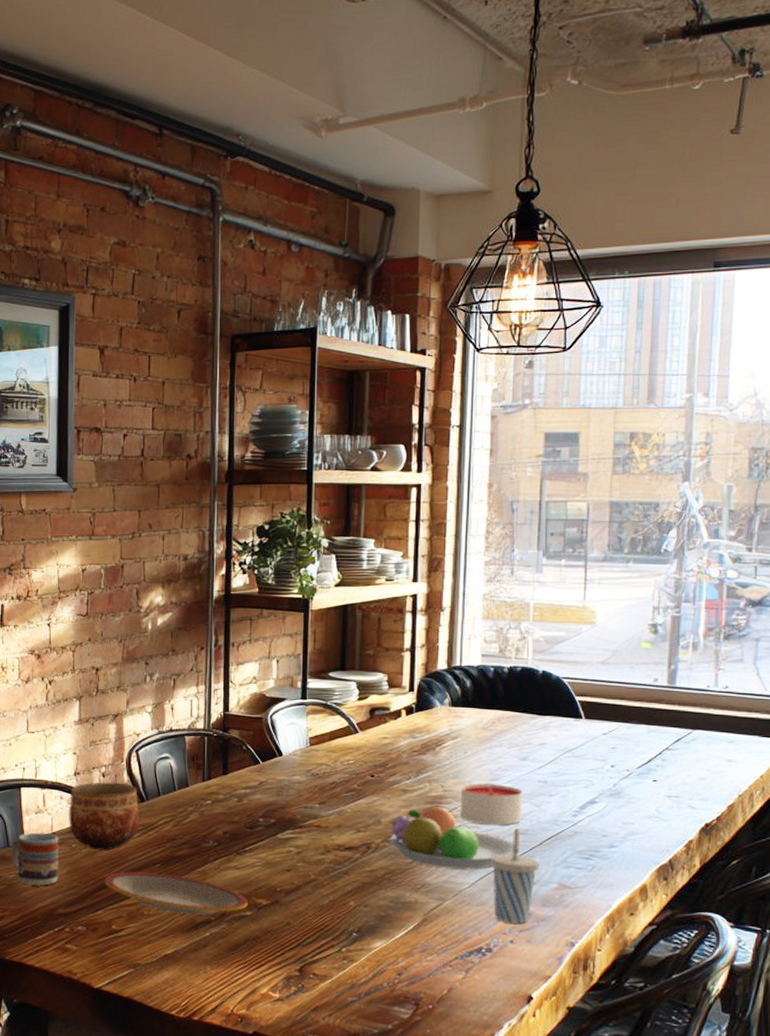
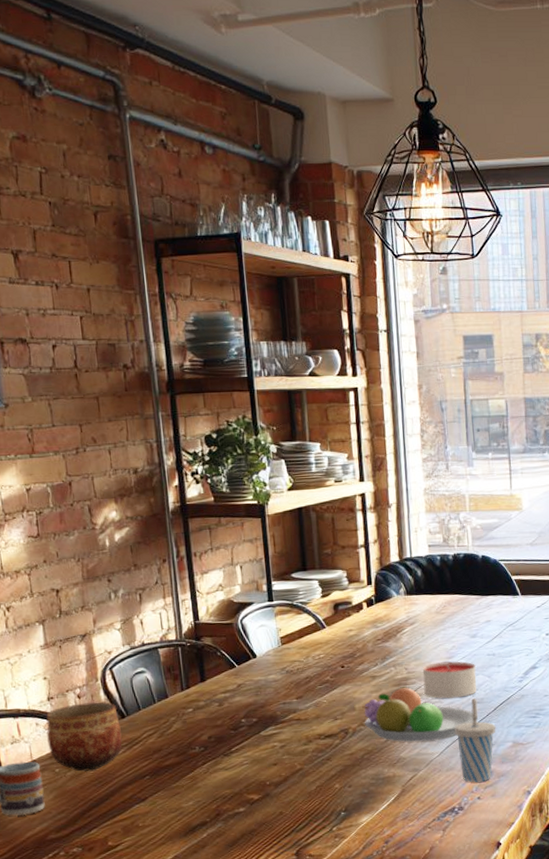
plate: present [104,872,248,915] -> none [94,784,240,821]

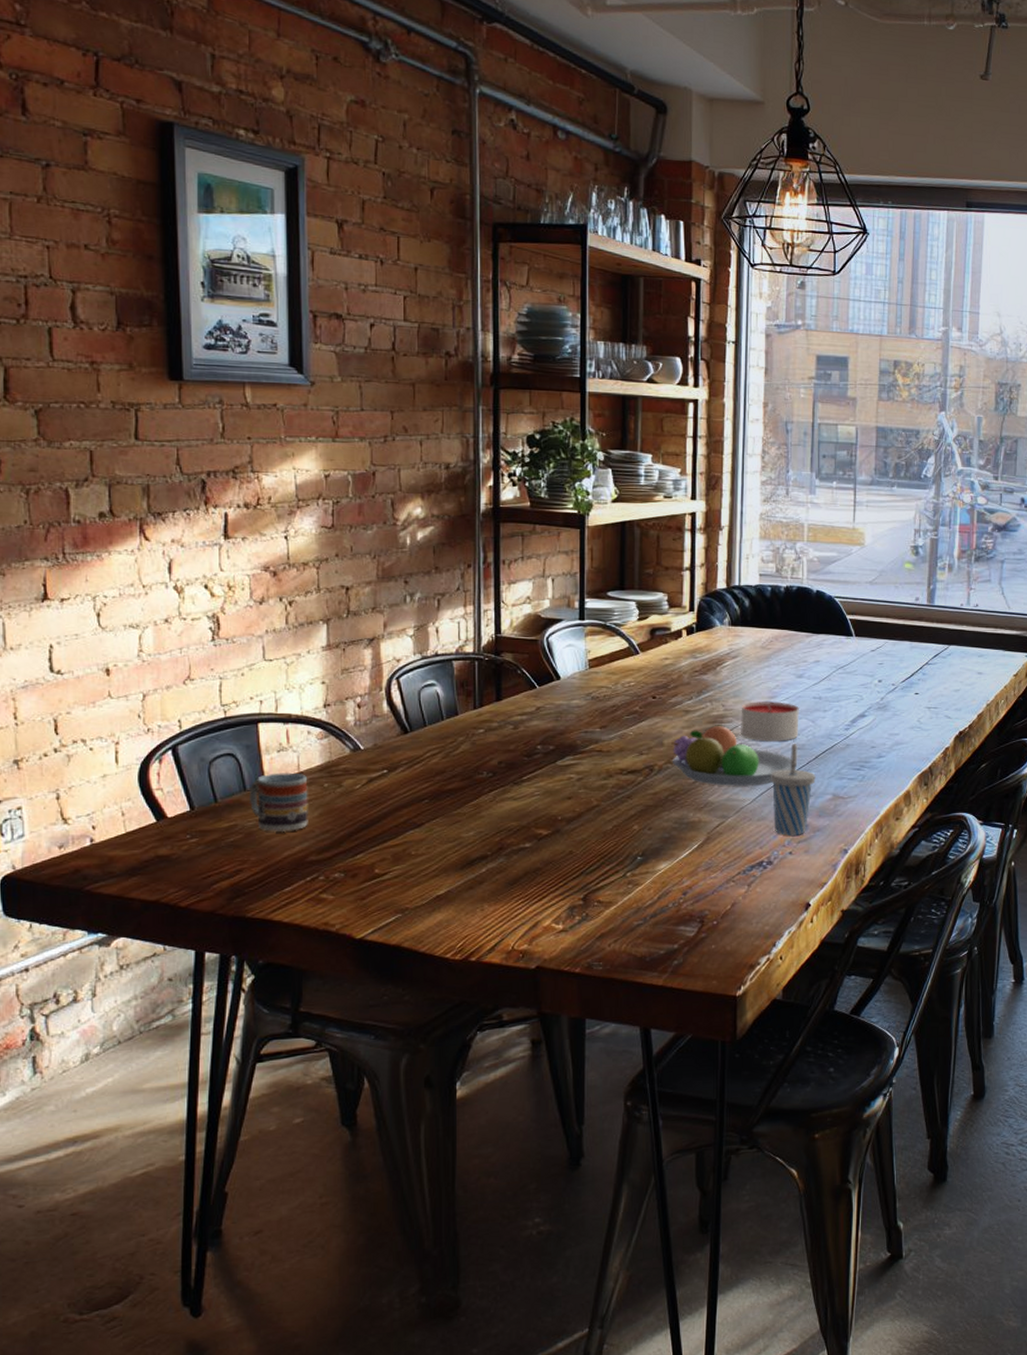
bowl: present [46,702,122,772] -> none [319,713,402,789]

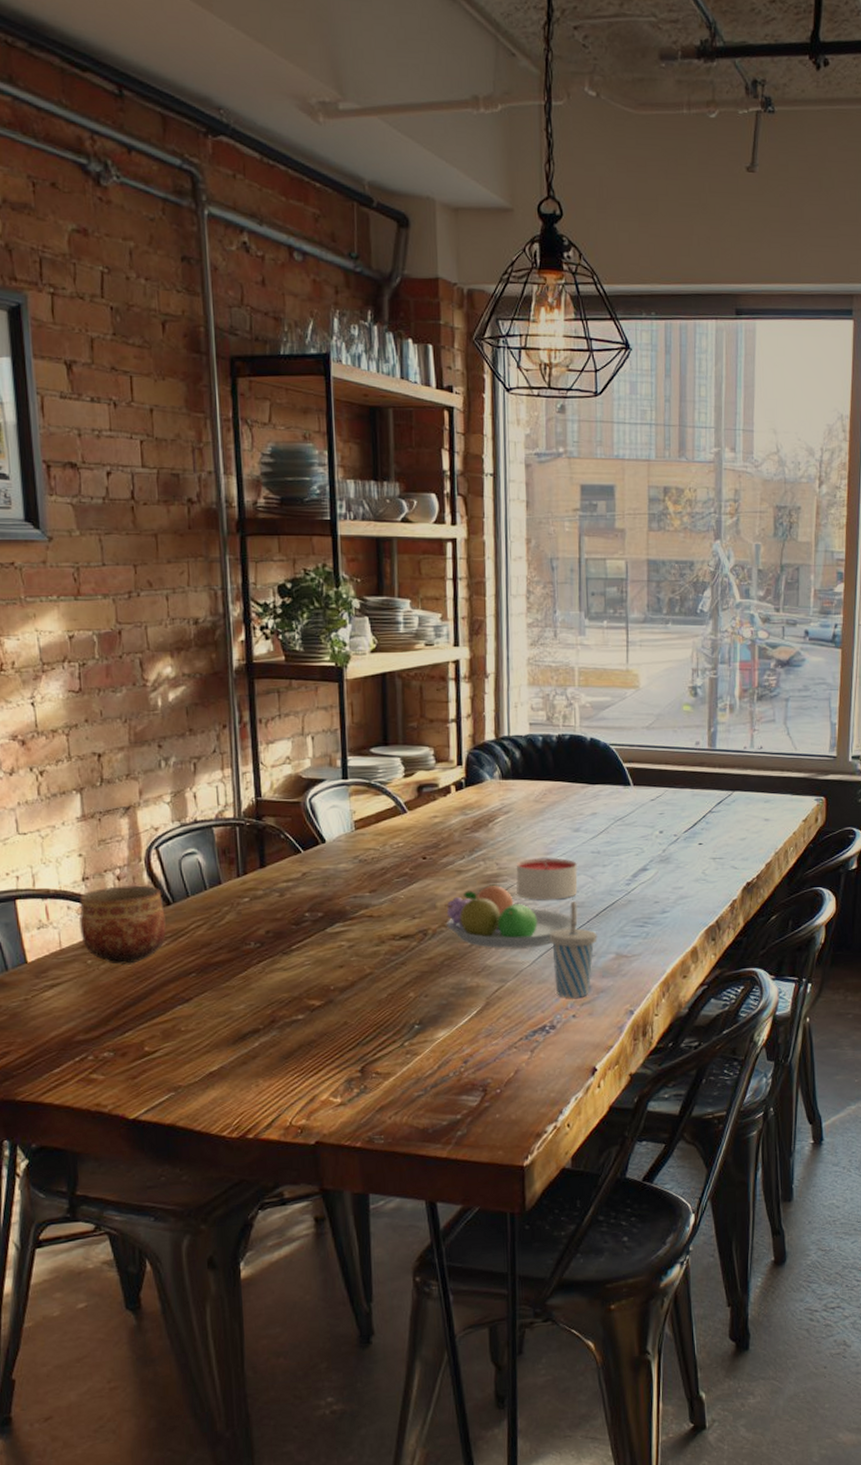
cup: present [250,772,308,833] -> none [11,950,74,1013]
bowl: none [319,713,402,789] -> present [79,885,166,964]

